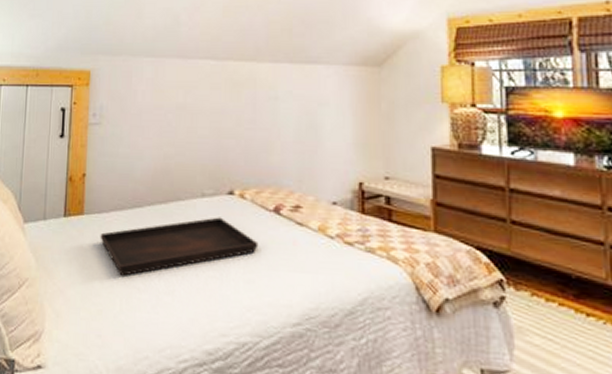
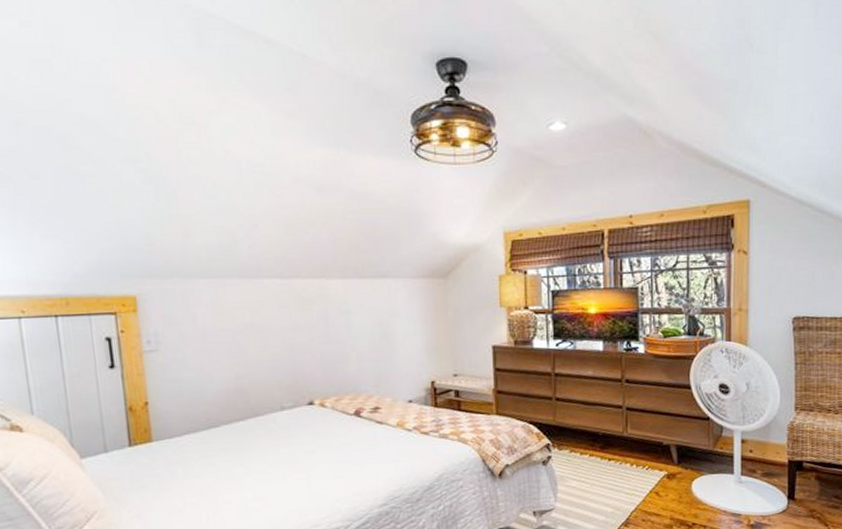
serving tray: present [100,217,259,276] -> none [174,426,342,492]

